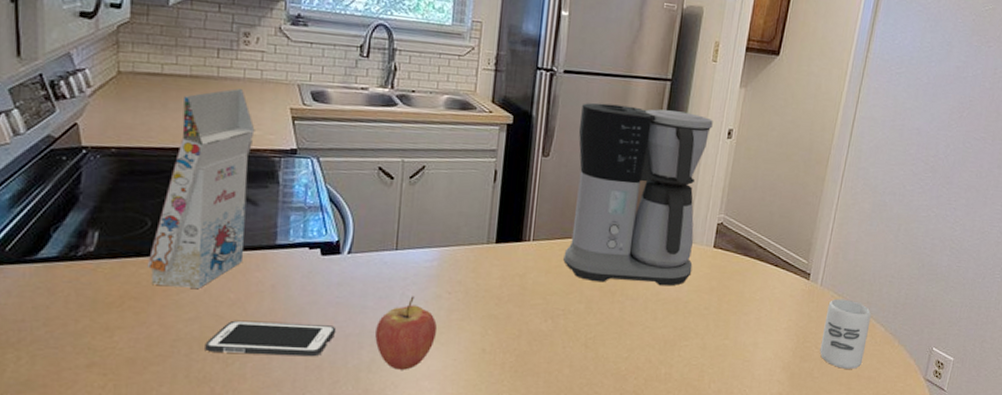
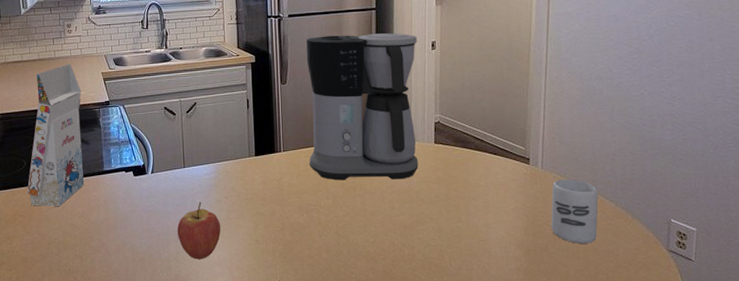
cell phone: present [205,320,335,357] -> none [67,227,150,252]

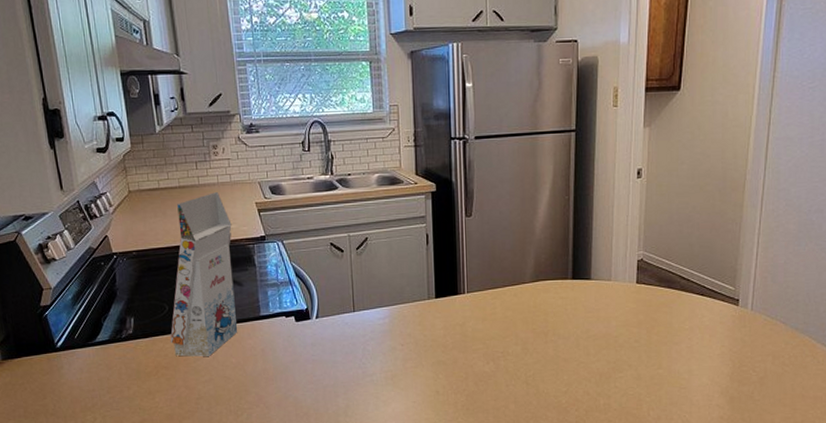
fruit: present [177,202,221,259] -> none [346,350,396,413]
coffee maker: present [306,33,419,181] -> none [495,159,621,325]
cup: present [551,179,599,243] -> none [758,321,810,390]

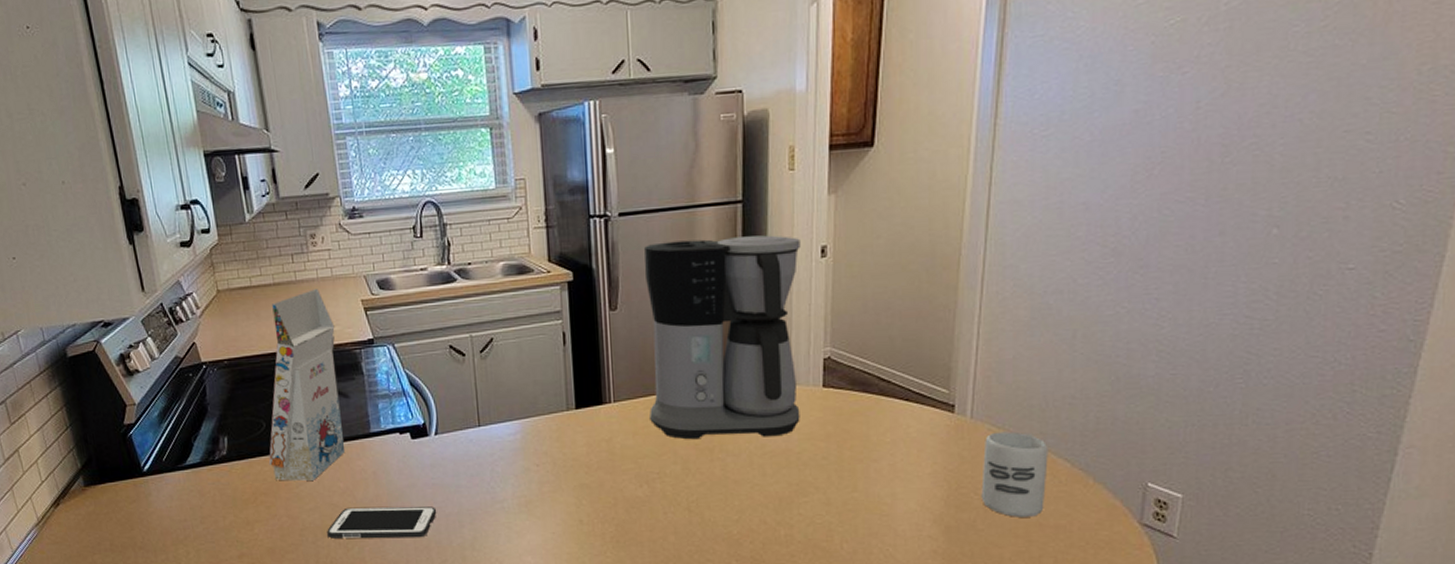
cell phone: none [220,379,315,407] -> present [327,506,436,539]
coffee maker: none [495,159,621,325] -> present [644,235,801,440]
cup: none [758,321,810,390] -> present [981,431,1049,517]

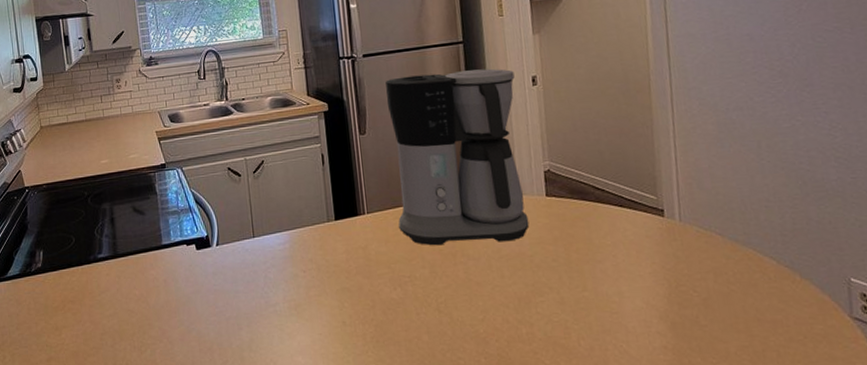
gift box: present [268,289,346,481] -> none [76,123,141,289]
cell phone: present [327,506,436,539] -> none [124,311,218,342]
cup: present [981,431,1049,517] -> none [695,233,760,313]

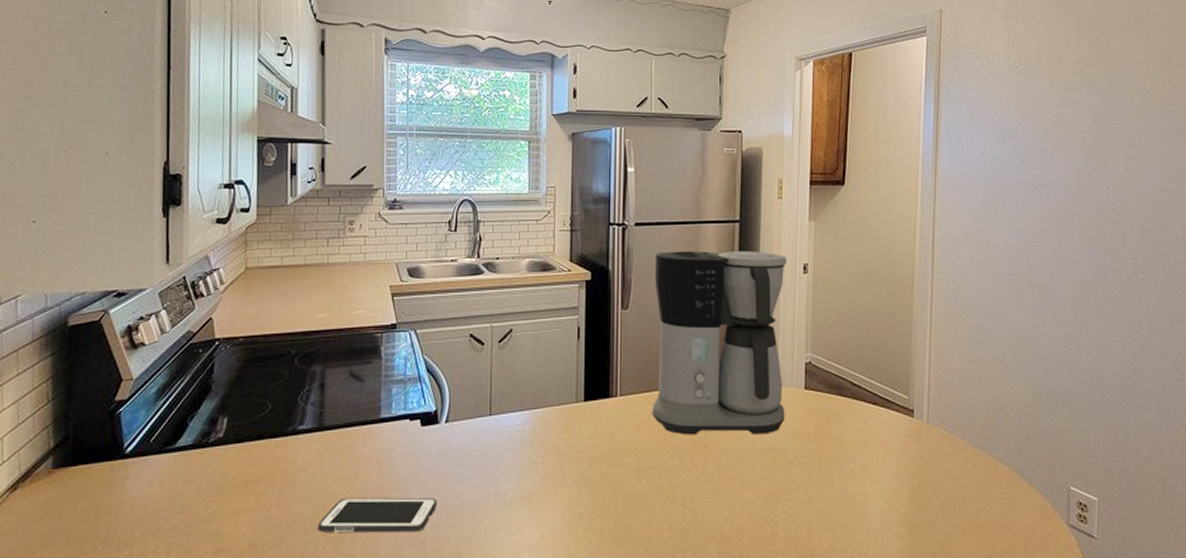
cell phone: none [124,311,218,342] -> present [318,497,436,533]

